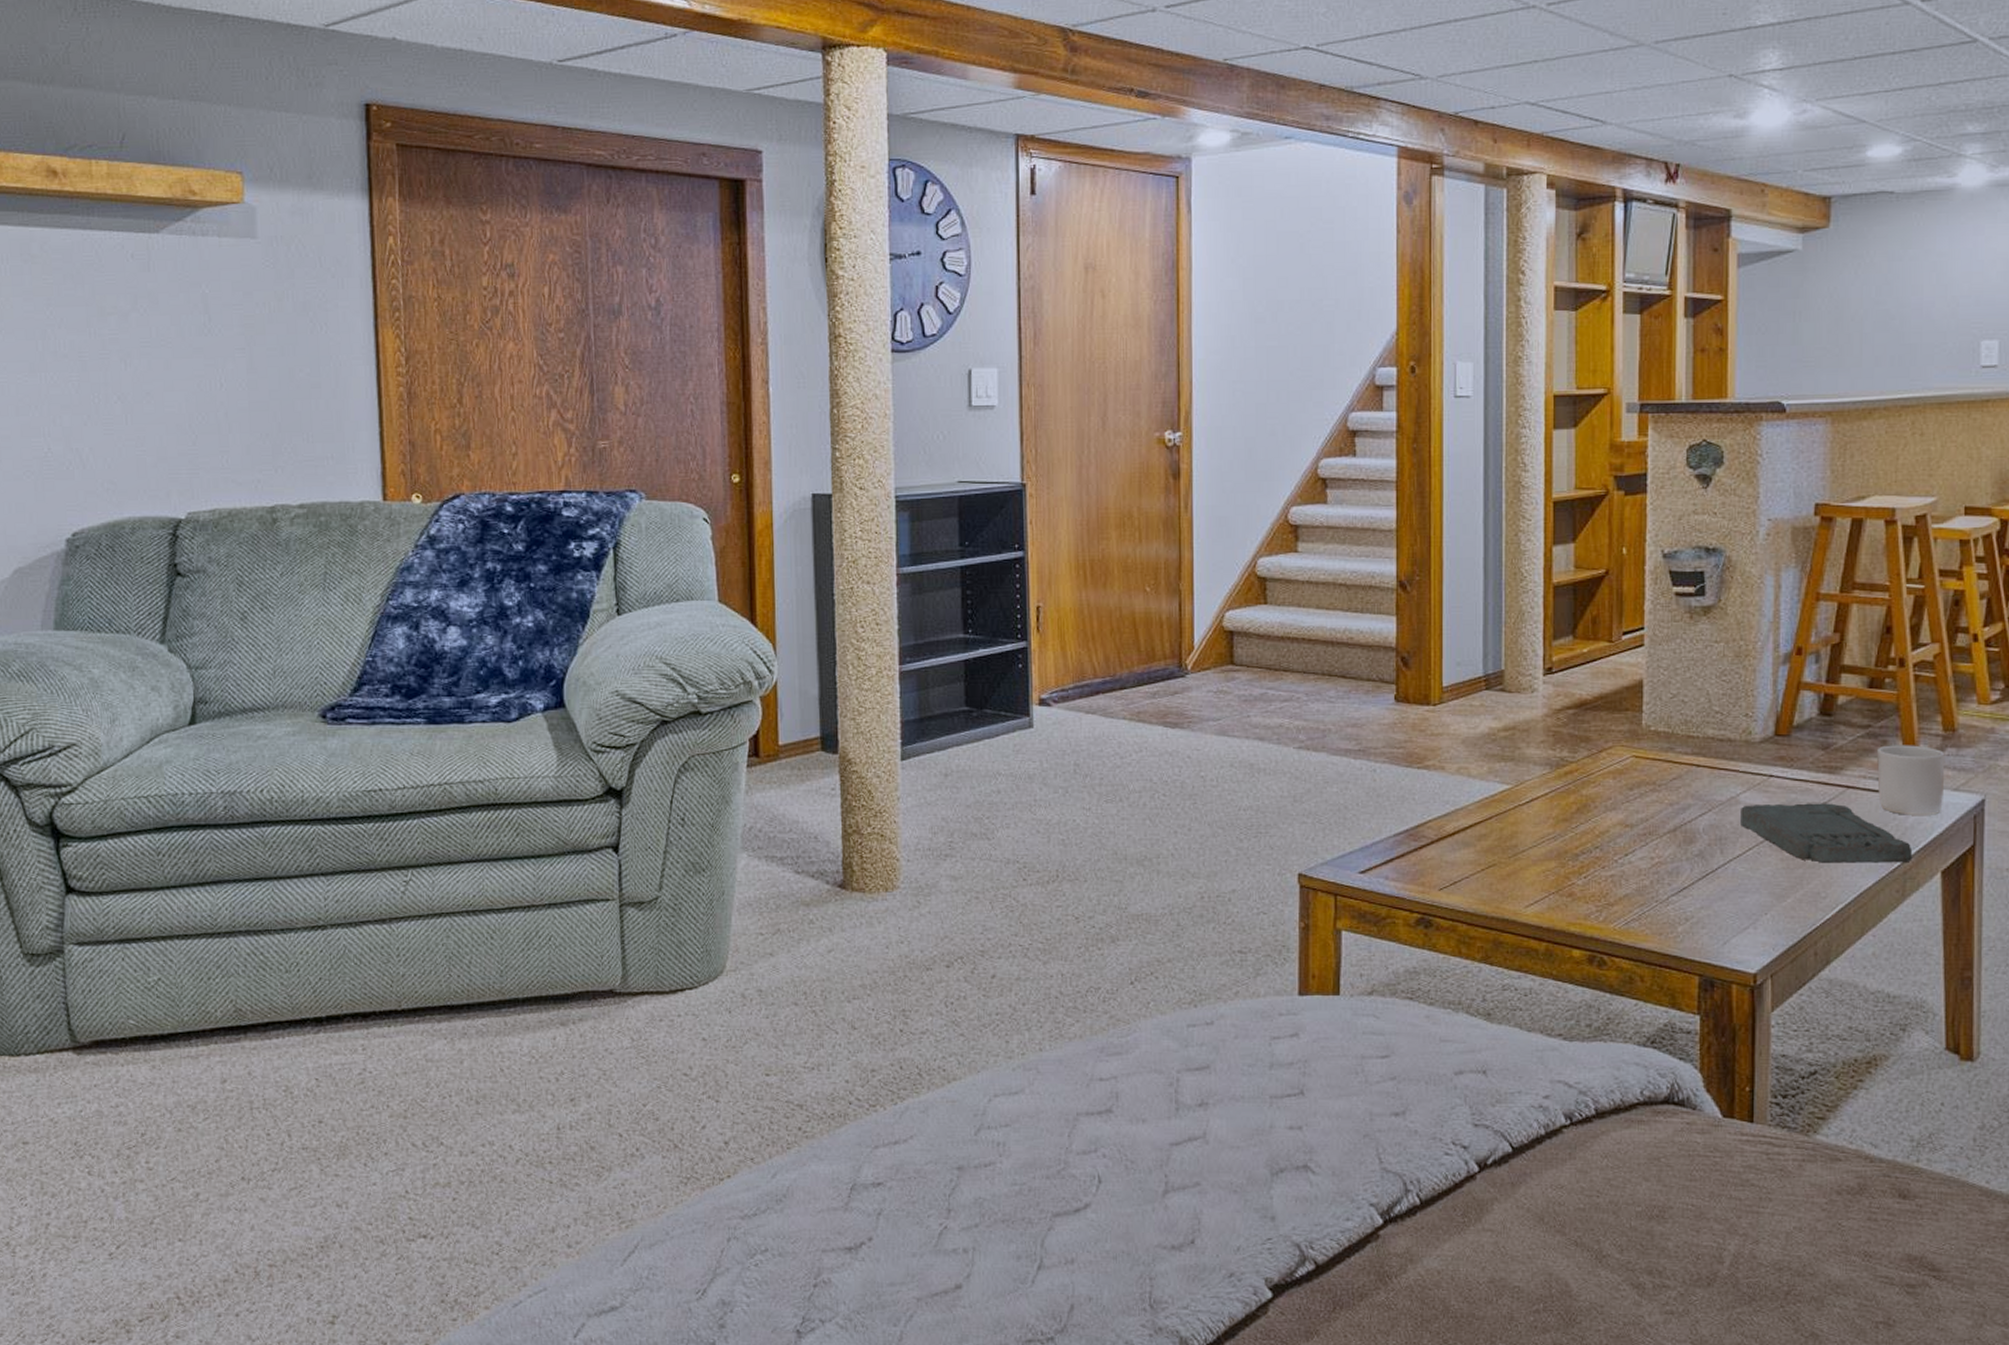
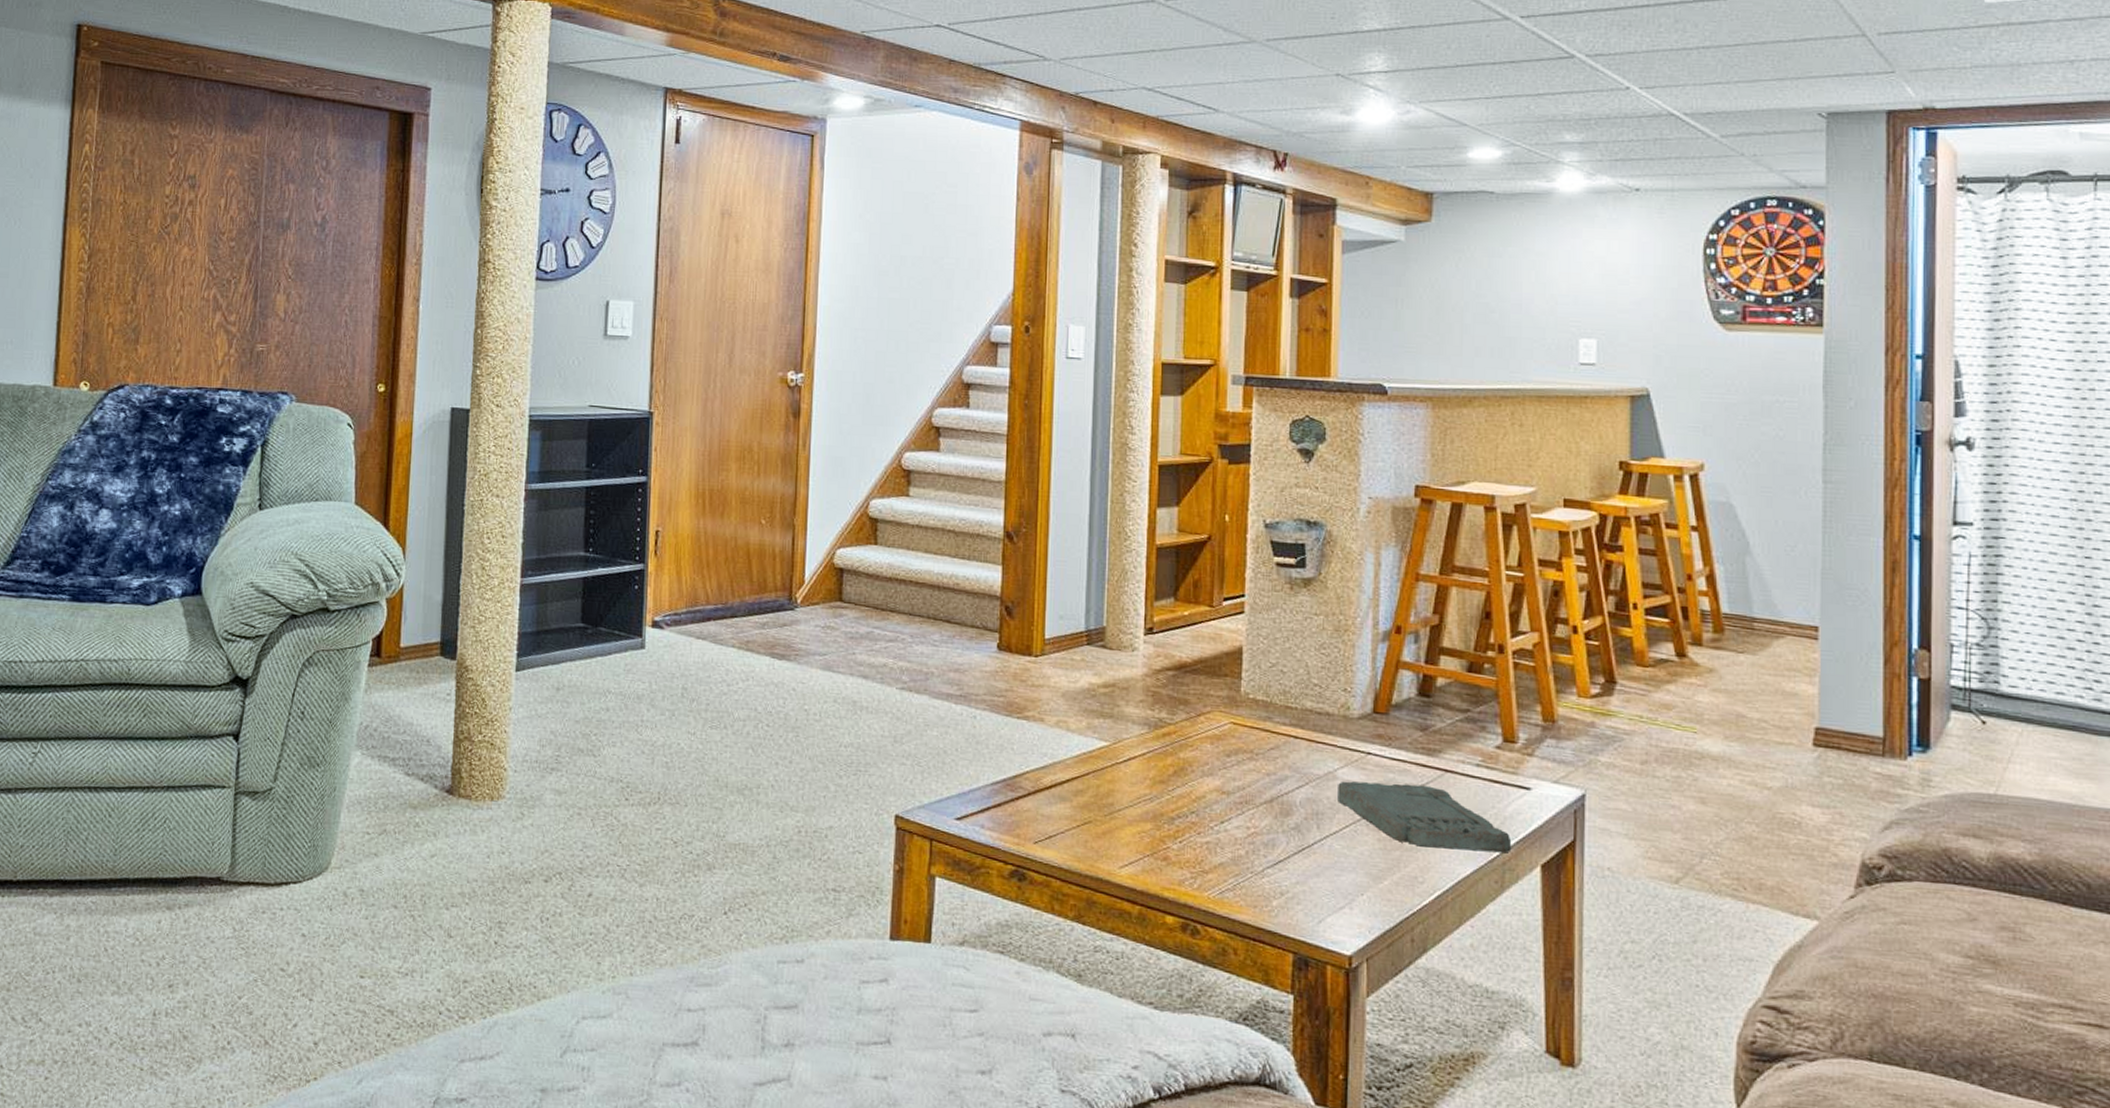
mug: present [1877,745,1945,817] -> none [1476,731,1545,807]

